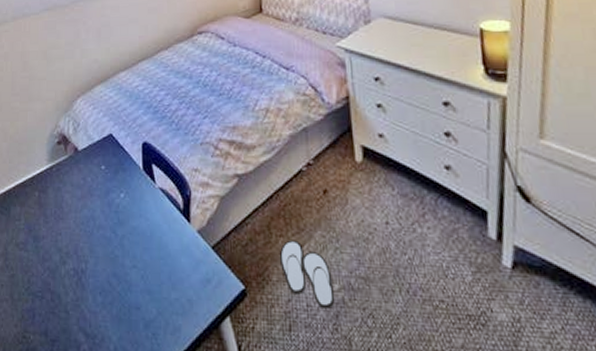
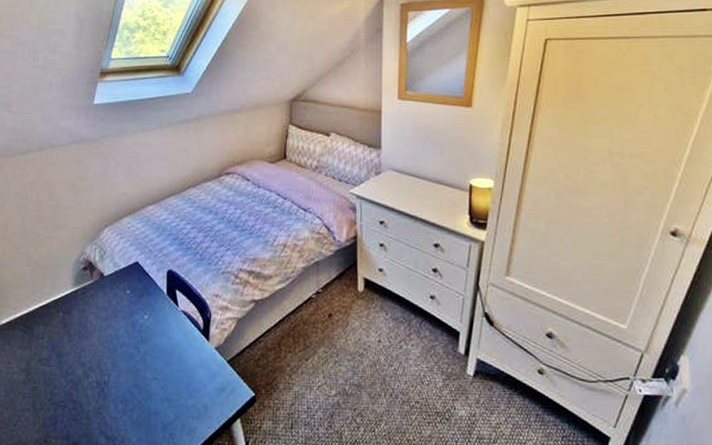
slippers: present [280,240,334,309] -> none [287,355,330,410]

